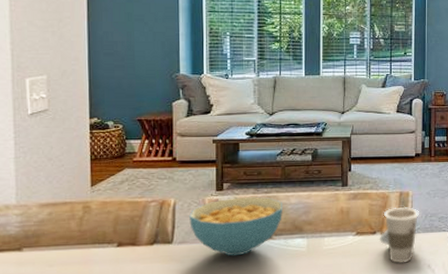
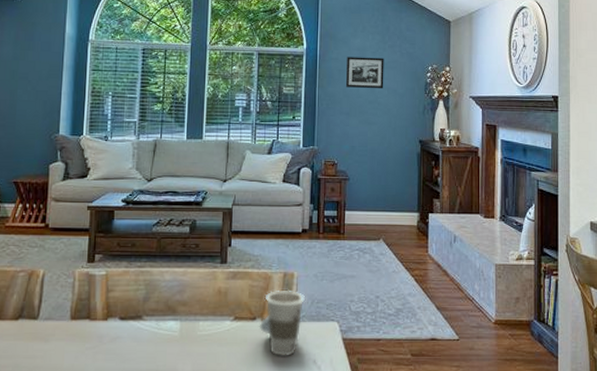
cereal bowl: present [189,196,282,256] -> none [57,270,156,338]

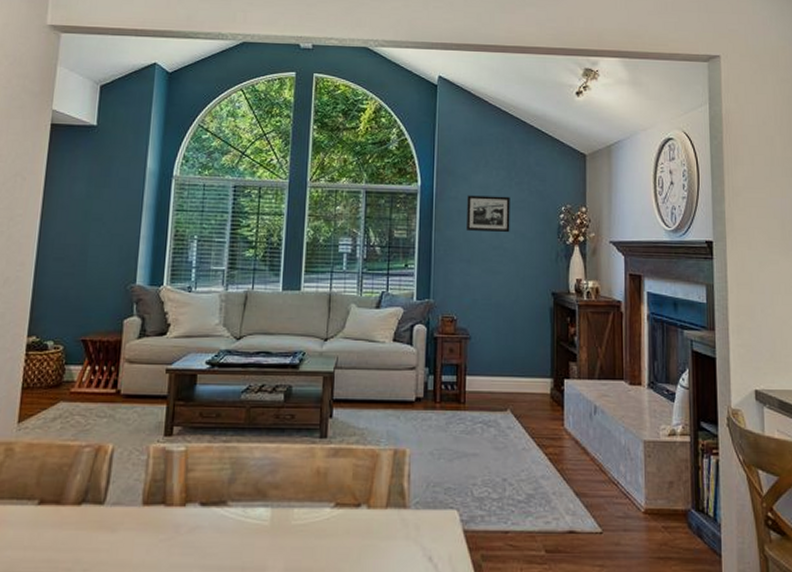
cup: present [259,289,305,357] -> none [364,470,419,553]

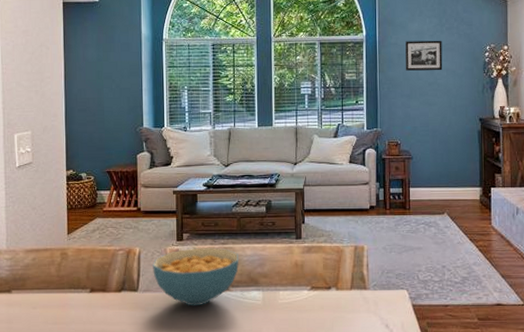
cereal bowl: none [128,445,244,527] -> present [153,247,239,306]

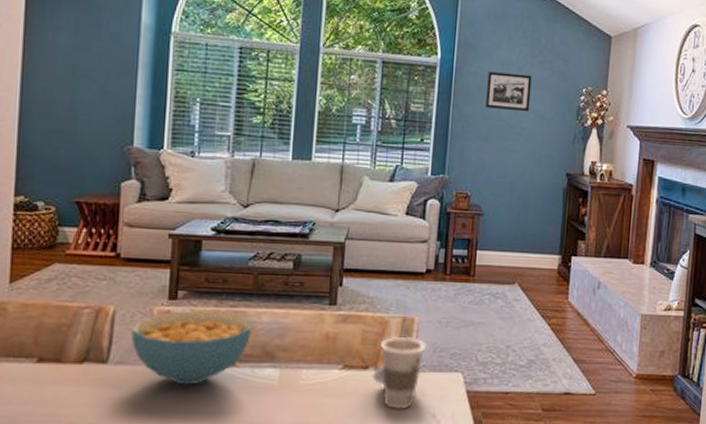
cup: none [334,261,375,322] -> present [371,336,426,410]

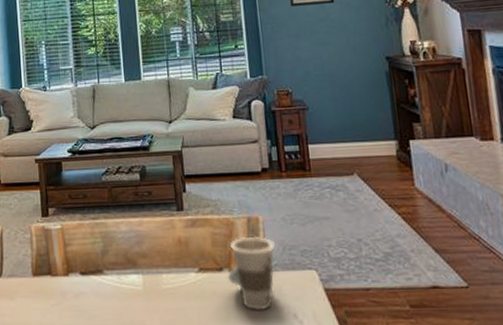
cereal bowl: present [131,309,252,385] -> none [17,223,113,294]

